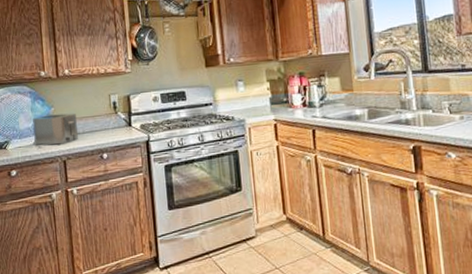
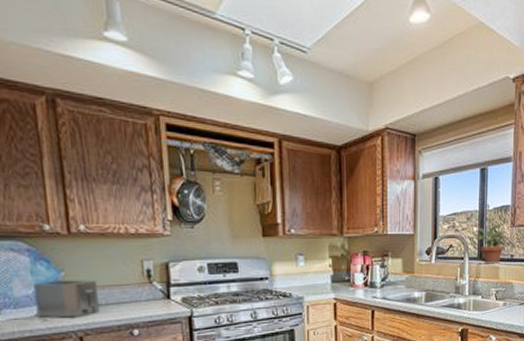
potted plant: none [417,32,453,77] -> present [476,222,507,264]

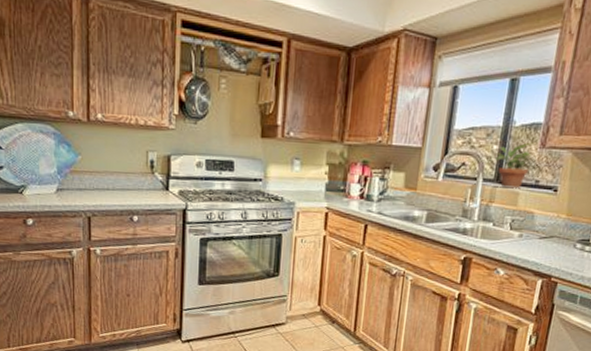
toaster: present [32,279,99,319] -> none [54,162,107,200]

